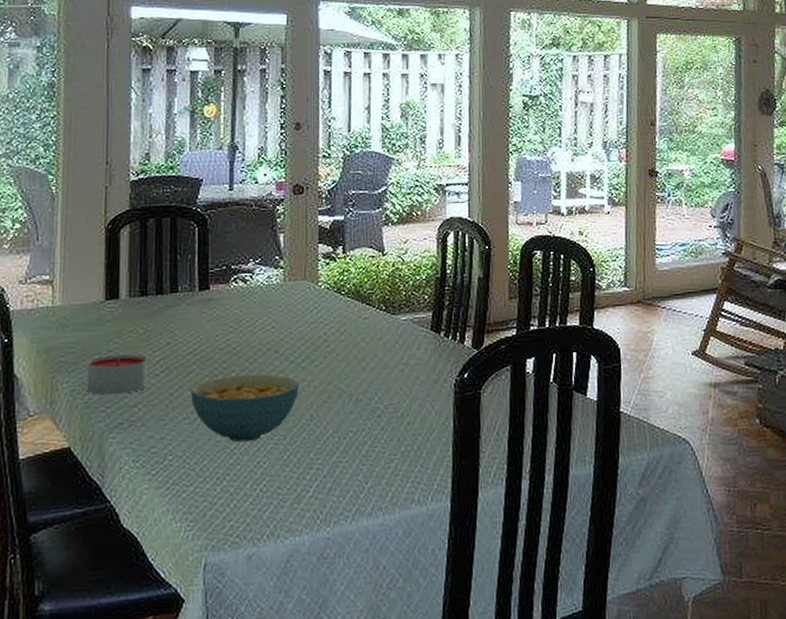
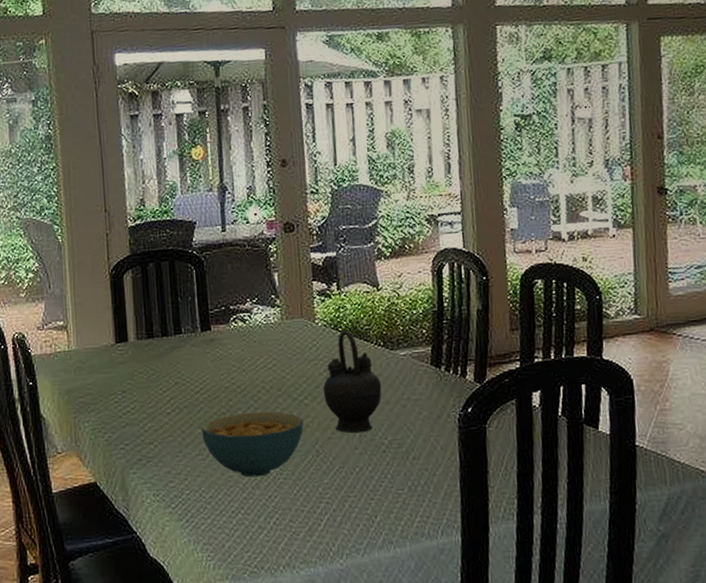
candle: present [87,354,147,395] -> none [105,394,160,434]
teapot: none [322,293,381,398] -> present [323,330,382,434]

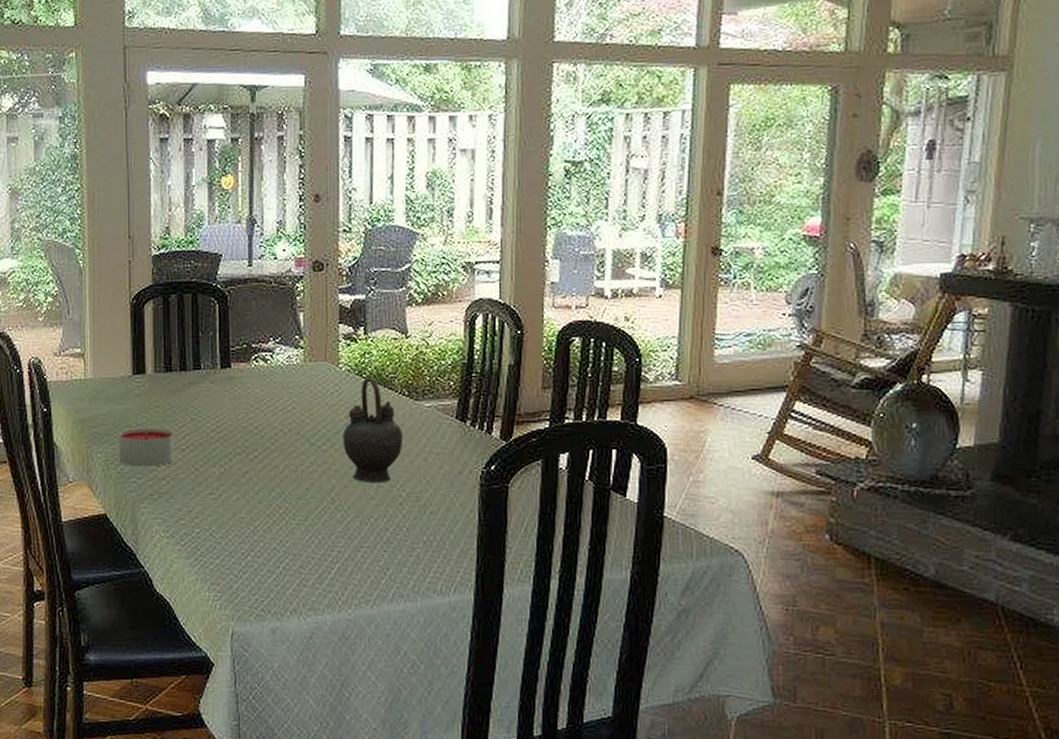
candle: none [105,394,160,434] -> present [119,428,173,467]
cereal bowl: present [201,411,304,478] -> none [215,454,321,521]

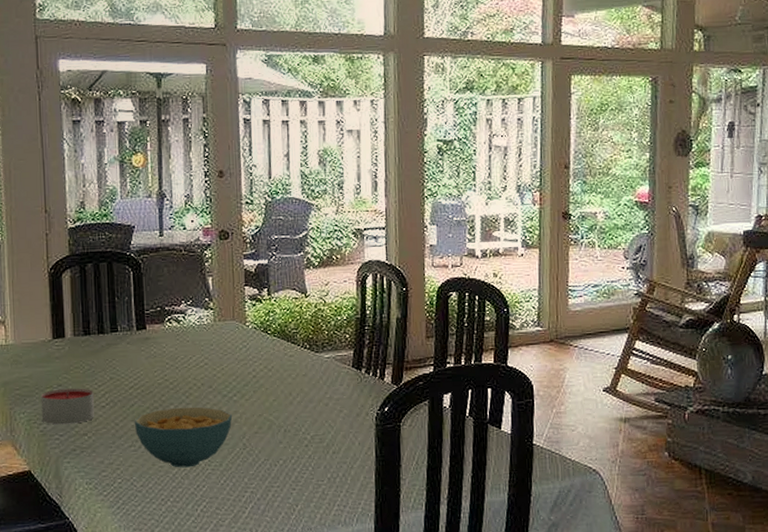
cereal bowl: none [215,454,321,521] -> present [134,407,233,468]
teapot: present [343,377,403,484] -> none [252,333,307,429]

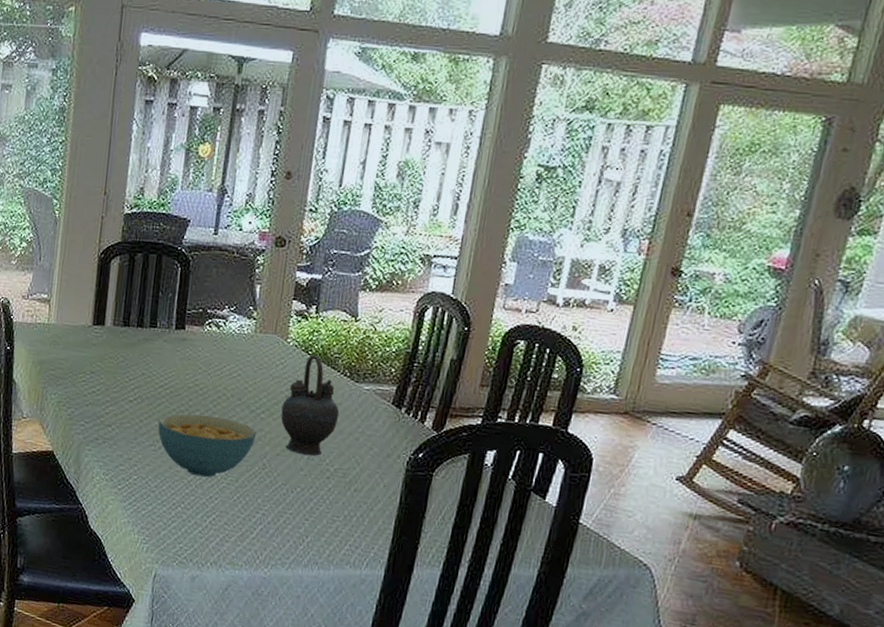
candle: present [40,388,94,425] -> none [70,376,124,414]
teapot: none [252,333,307,429] -> present [280,354,340,456]

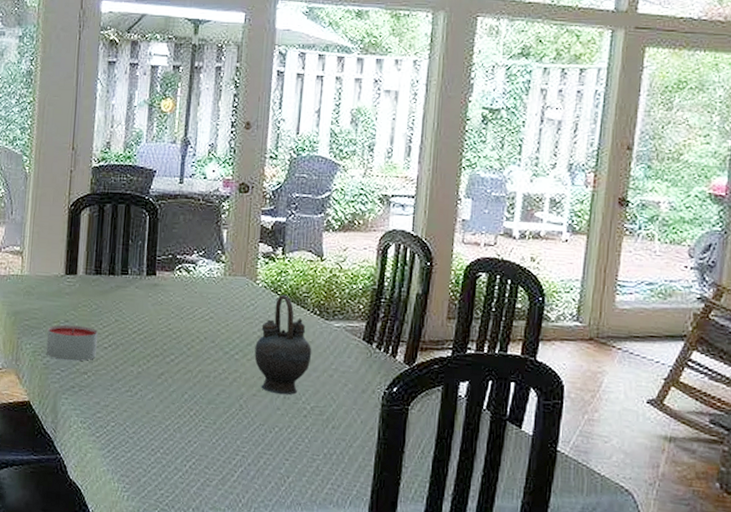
candle: none [70,376,124,414] -> present [46,324,98,361]
cereal bowl: present [158,413,258,478] -> none [133,358,232,421]

